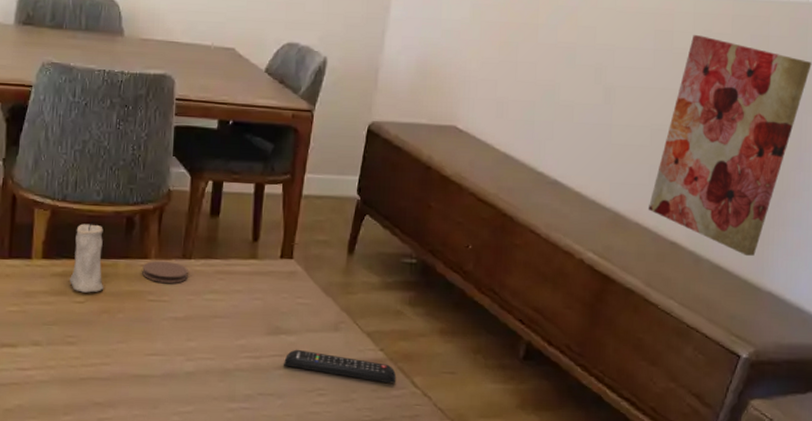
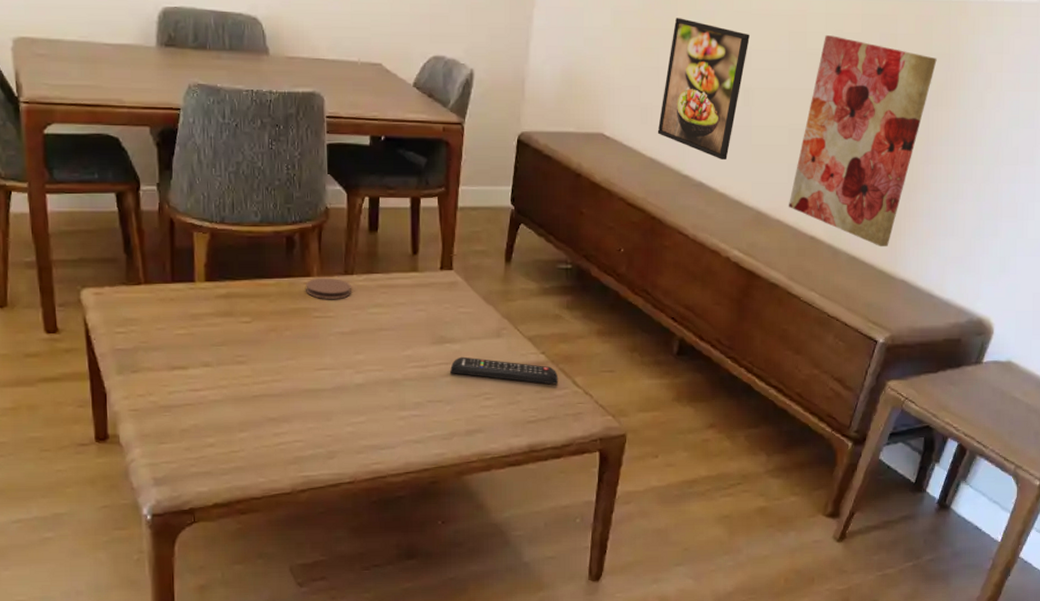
candle: present [70,220,104,293] -> none [234,241,270,313]
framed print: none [512,12,613,159] -> present [657,18,750,161]

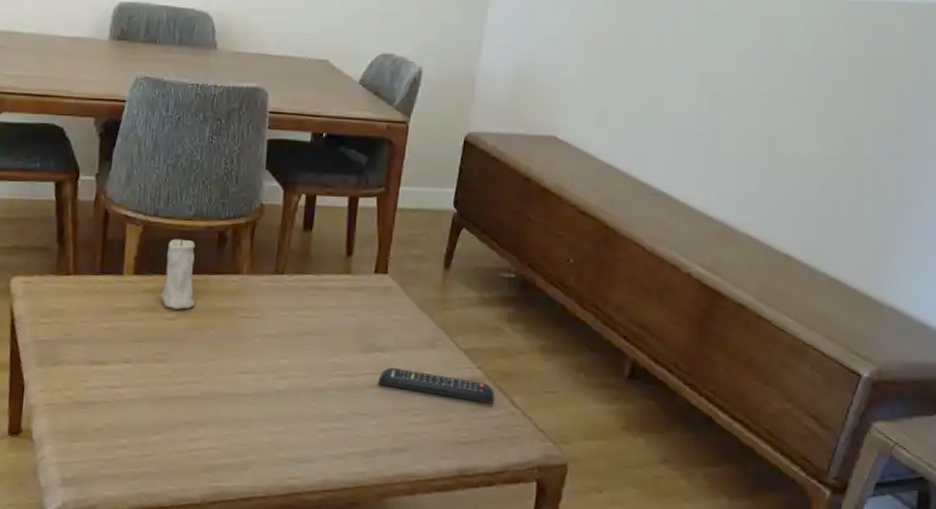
candle: none [234,241,270,313] -> present [161,235,196,309]
coaster: present [306,277,351,299] -> none [234,276,281,299]
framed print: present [657,18,750,161] -> none [614,19,719,169]
wall art: present [788,35,937,246] -> none [758,39,932,269]

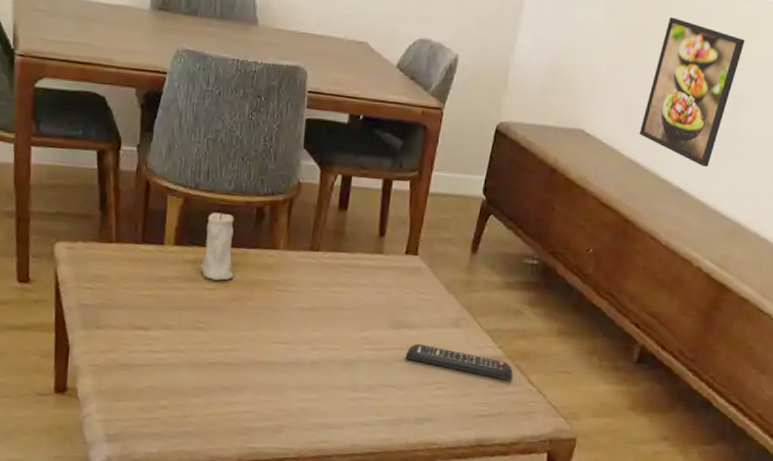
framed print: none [614,19,719,169] -> present [639,17,745,168]

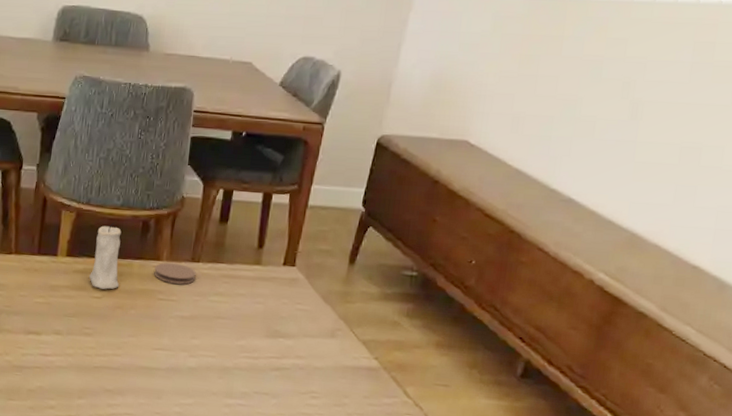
coaster: none [271,251,316,275] -> present [154,262,196,285]
remote control: present [405,343,513,381] -> none [280,352,389,392]
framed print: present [639,17,745,168] -> none [527,24,647,177]

